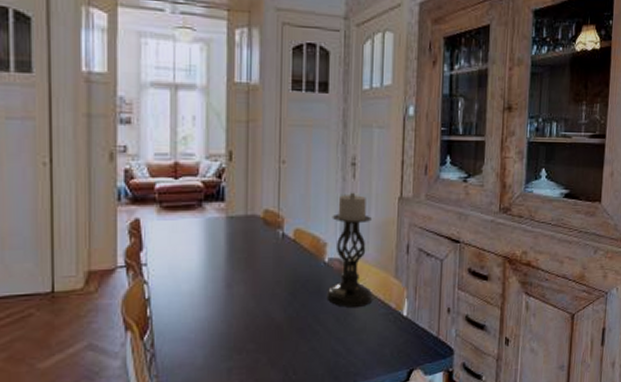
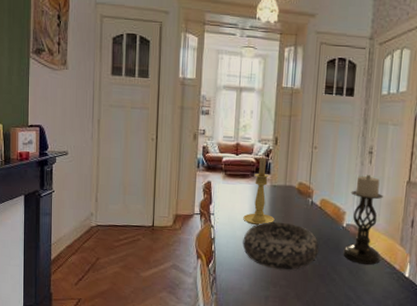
candle holder: none [190,178,234,273] -> present [243,156,275,225]
decorative bowl: none [191,265,295,330] -> present [243,221,319,270]

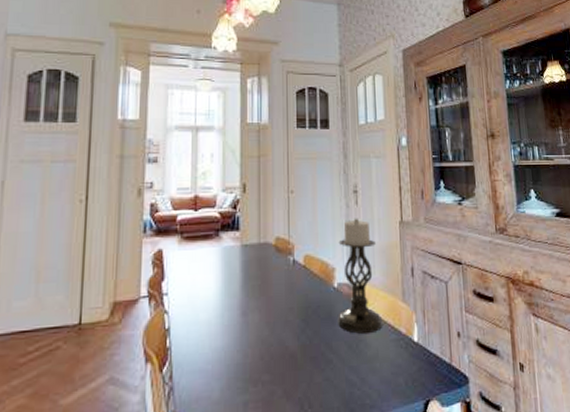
candle holder: present [243,156,275,225] -> none [208,209,249,301]
decorative bowl: present [243,221,319,270] -> none [209,292,307,360]

